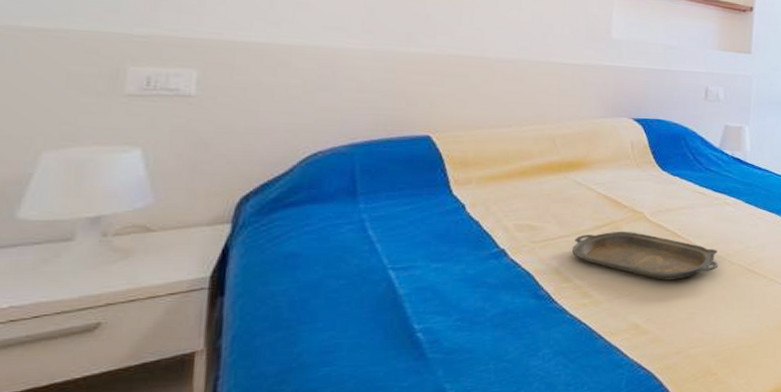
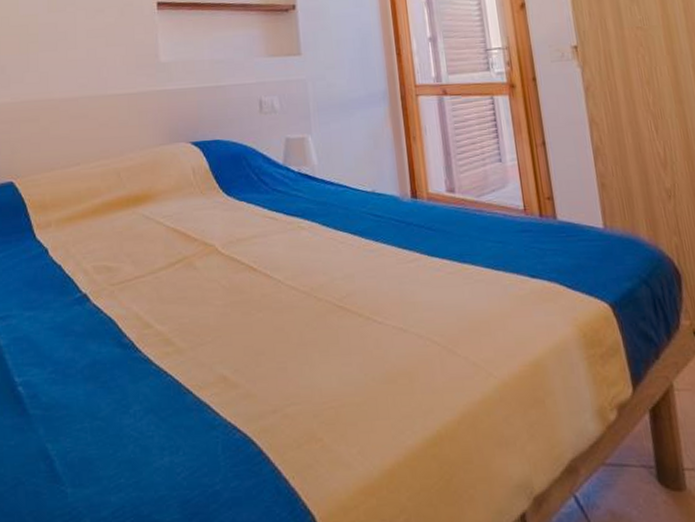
serving tray: present [572,231,719,280] -> none [149,267,304,323]

